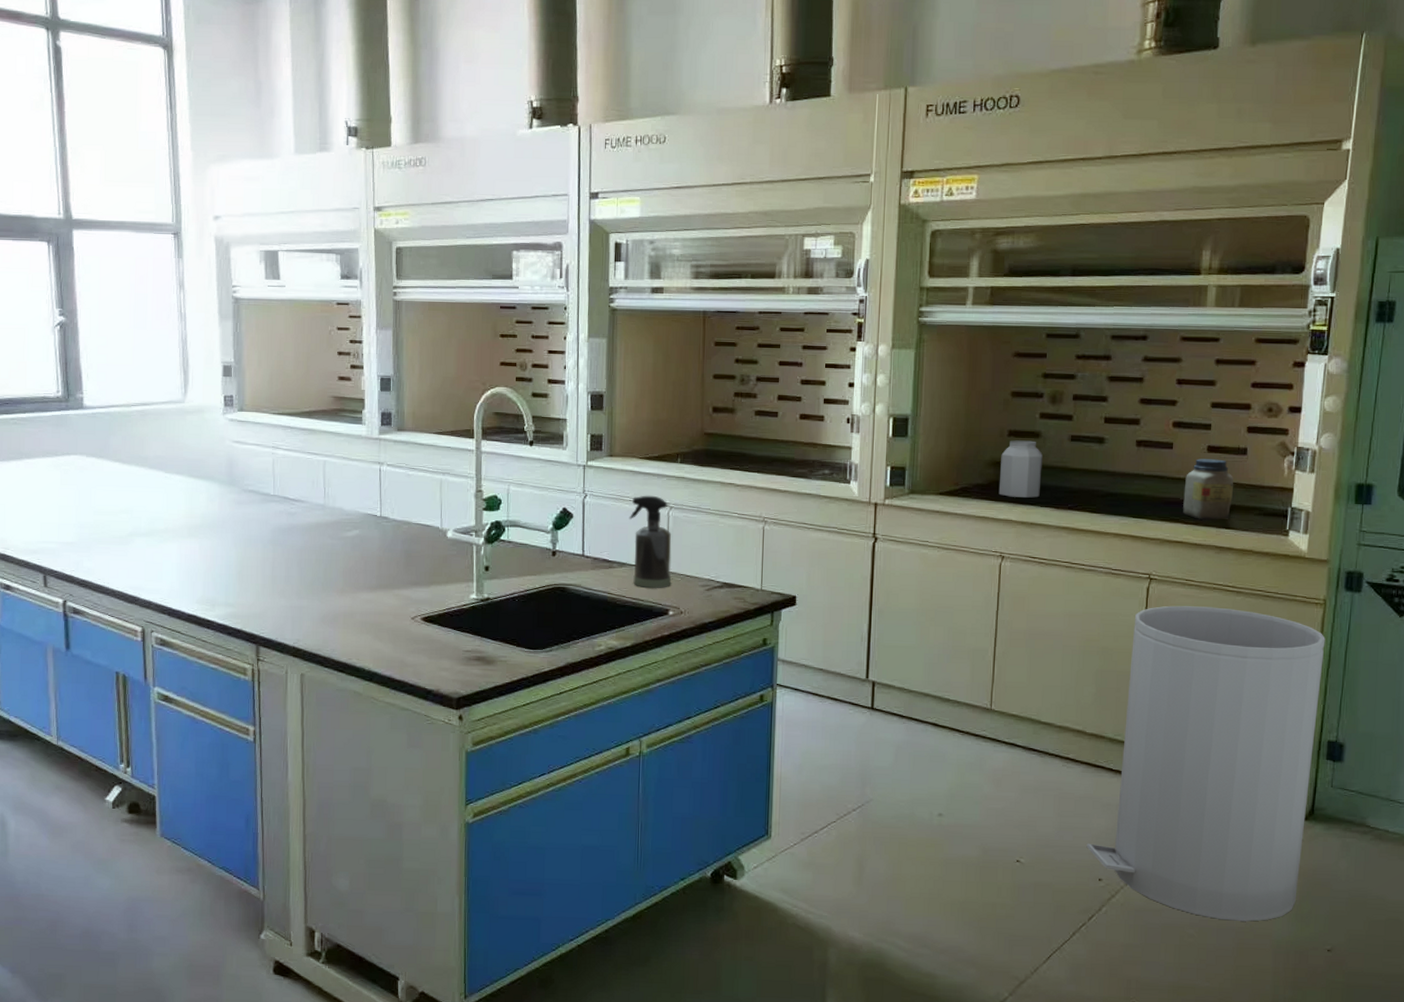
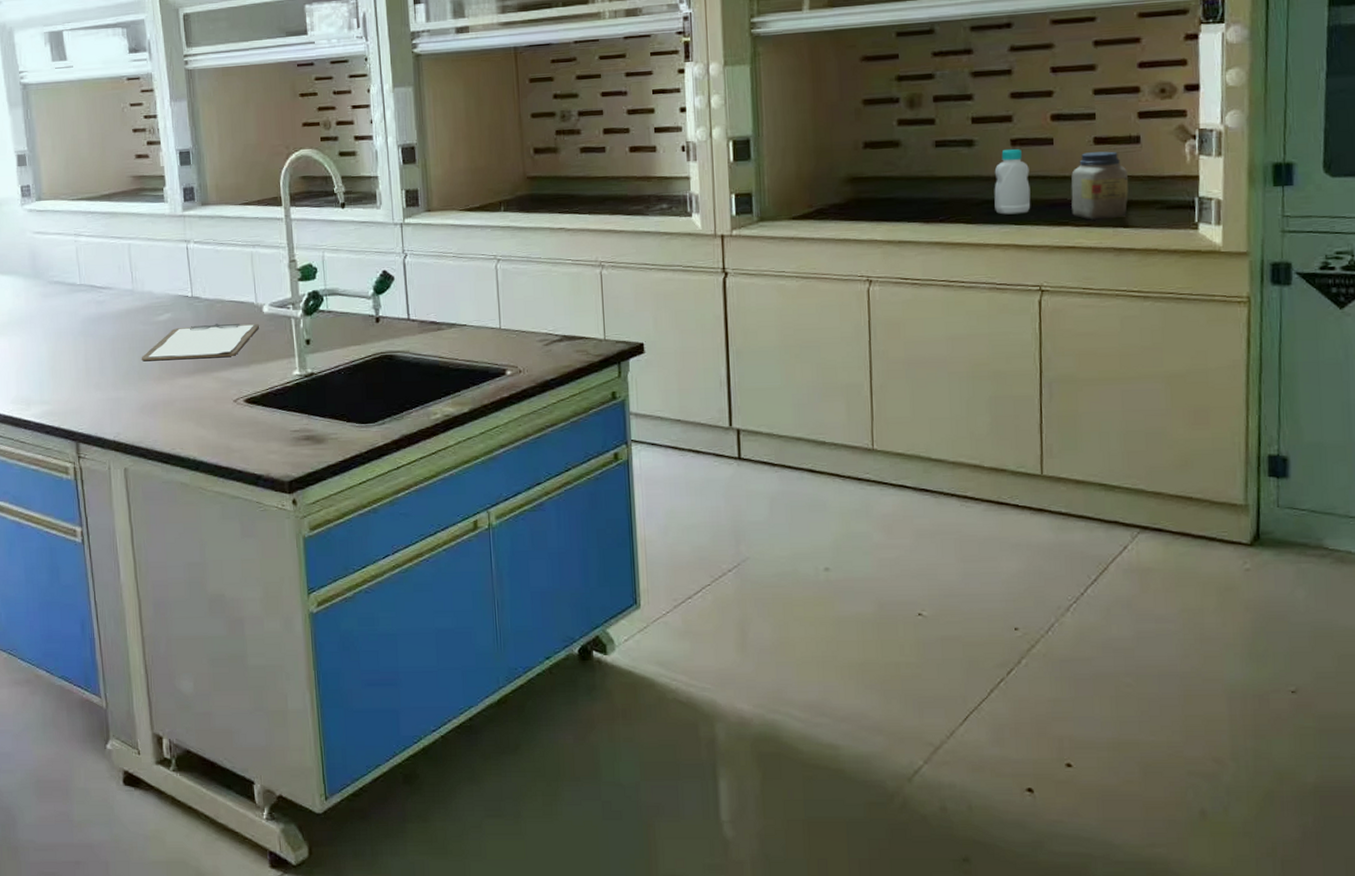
clipboard: none [326,544,443,576] -> present [141,323,260,362]
spray bottle: present [628,495,672,589] -> none [454,248,506,349]
jar: present [998,440,1043,498] -> none [857,151,907,215]
garbage can: present [1086,605,1325,922] -> none [996,316,1254,665]
bottle: none [1117,448,1150,508] -> present [994,148,1031,215]

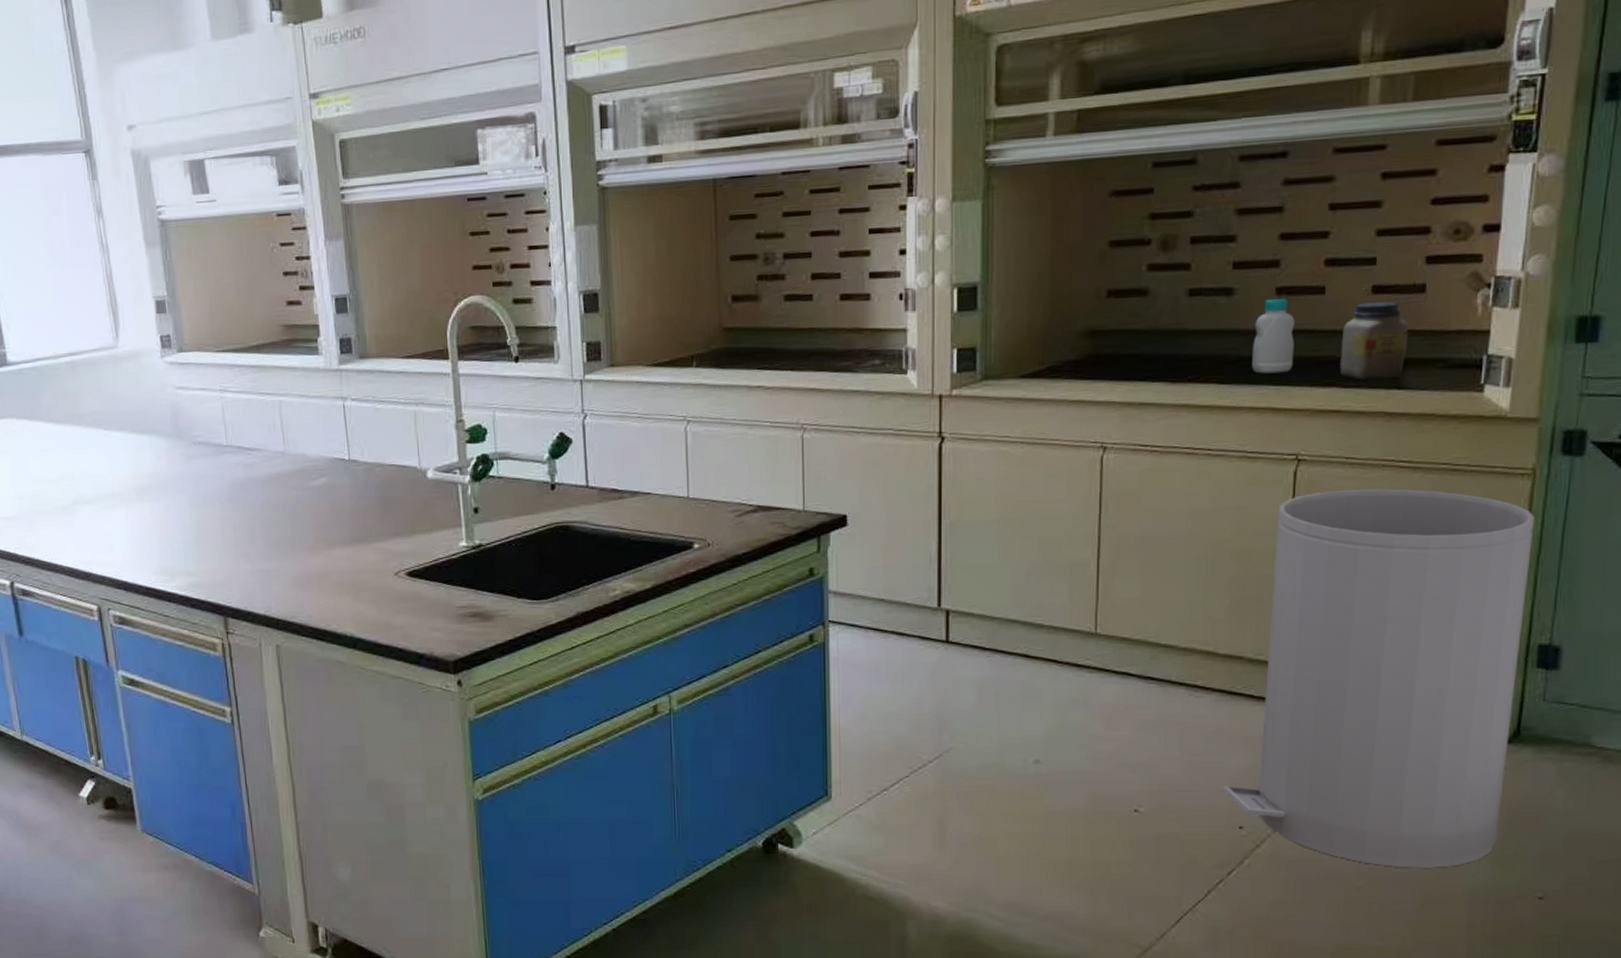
clipboard: present [141,323,260,362] -> none [293,489,424,530]
garbage can: none [996,316,1254,665] -> present [1222,489,1535,868]

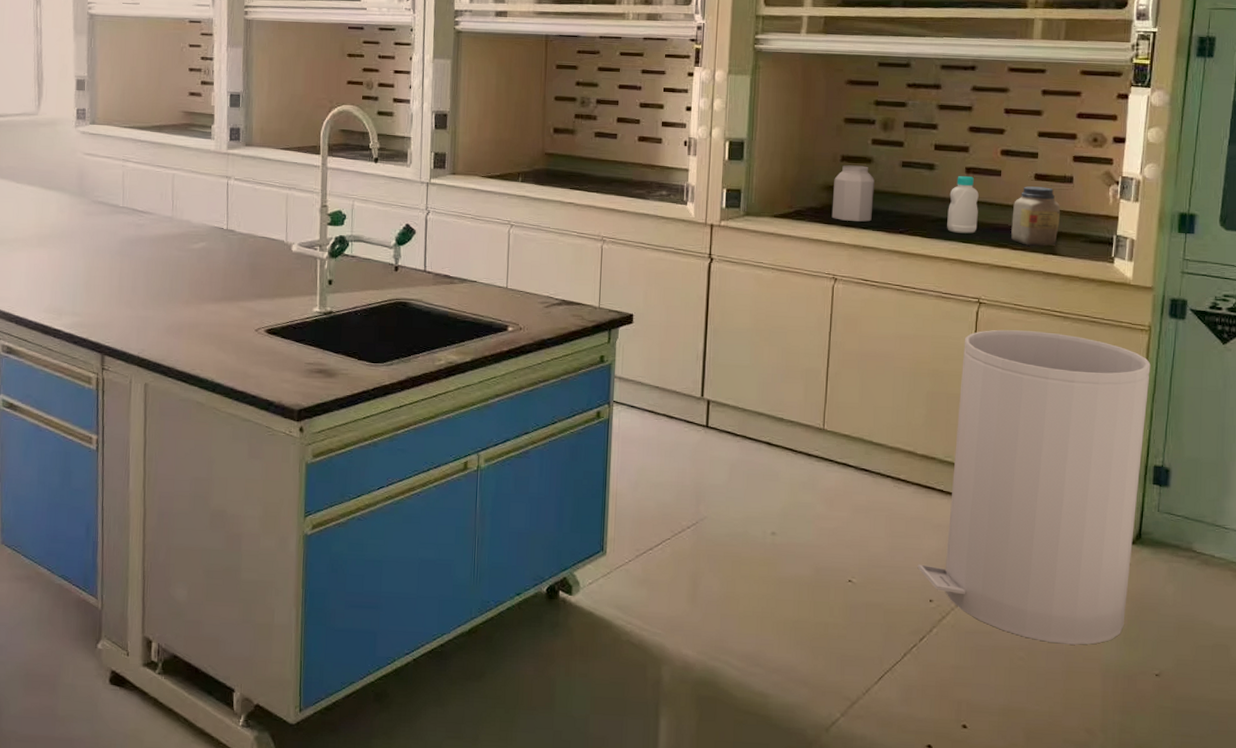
jar: none [1096,300,1152,373] -> present [831,165,875,222]

